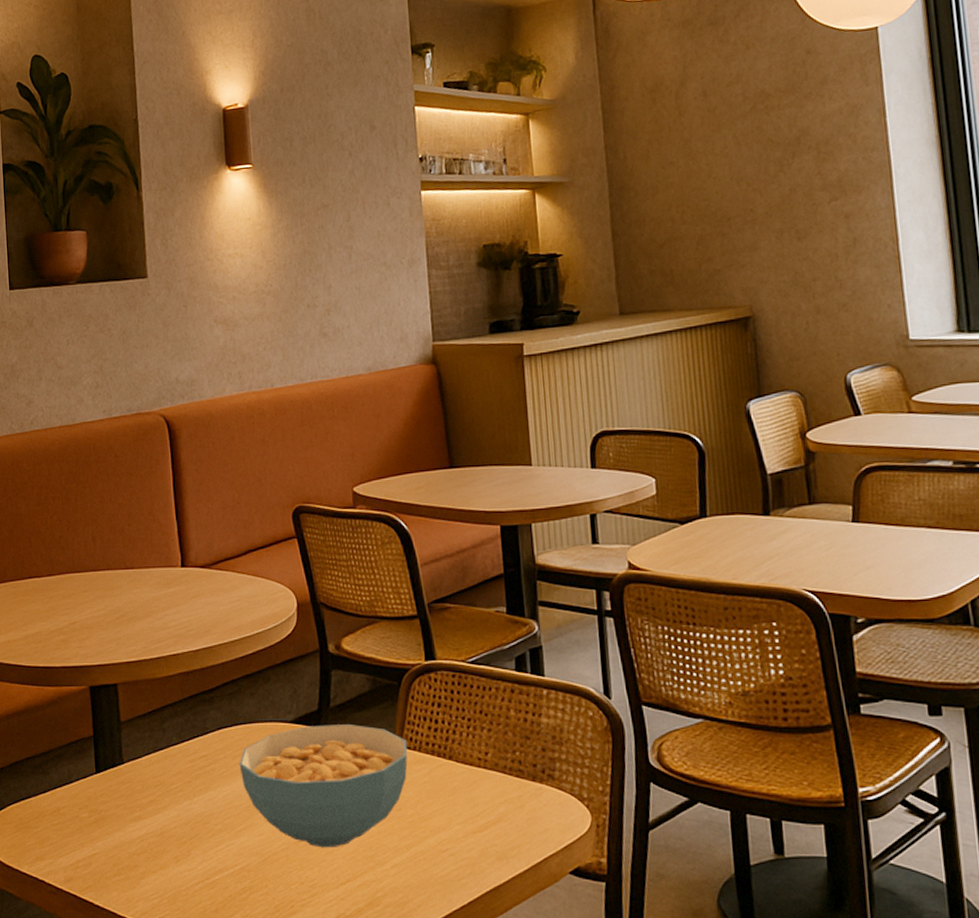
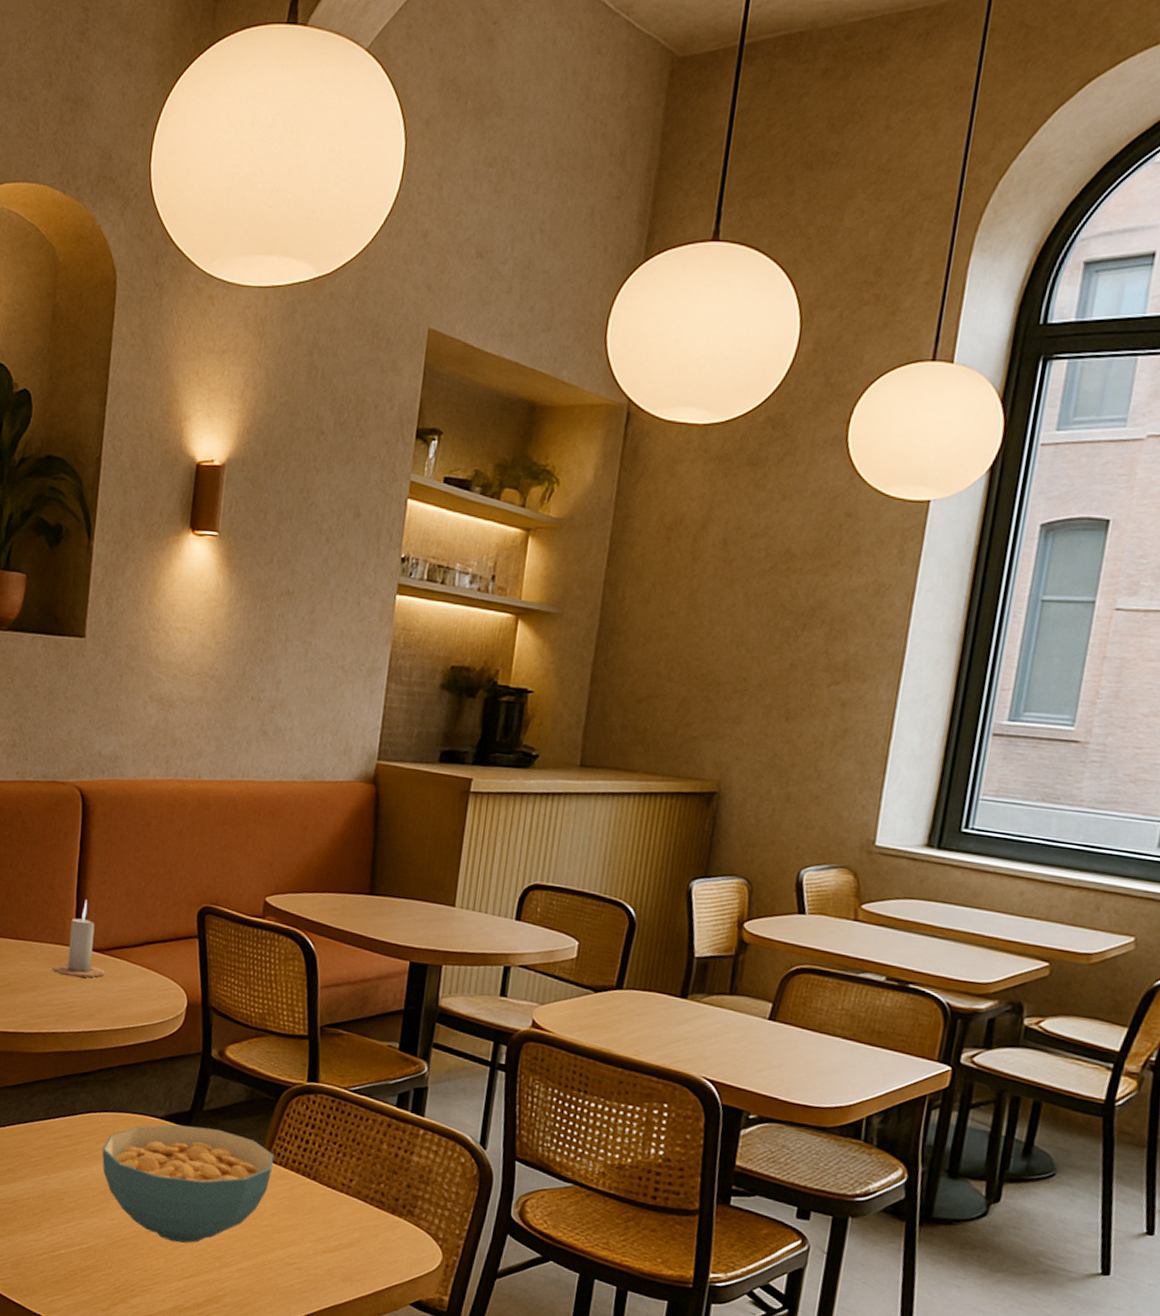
candle: none [164,519,214,597] -> present [53,899,105,978]

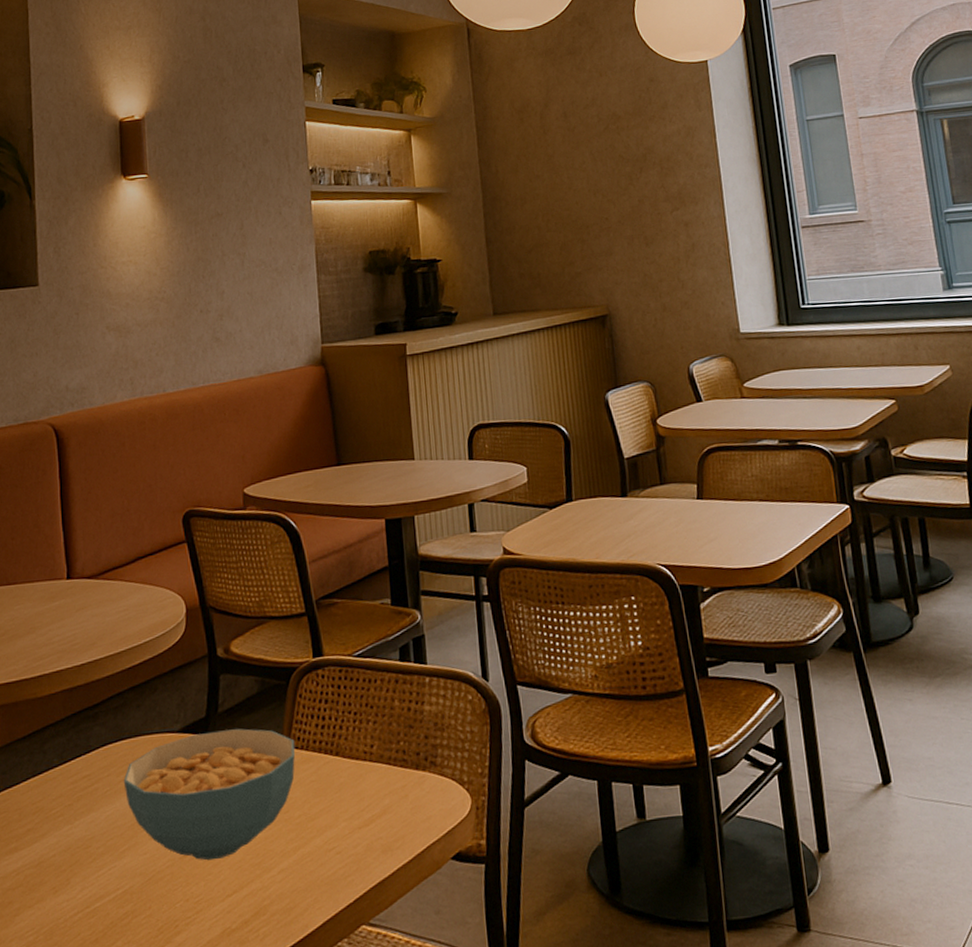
candle: present [53,899,105,978] -> none [48,529,101,610]

